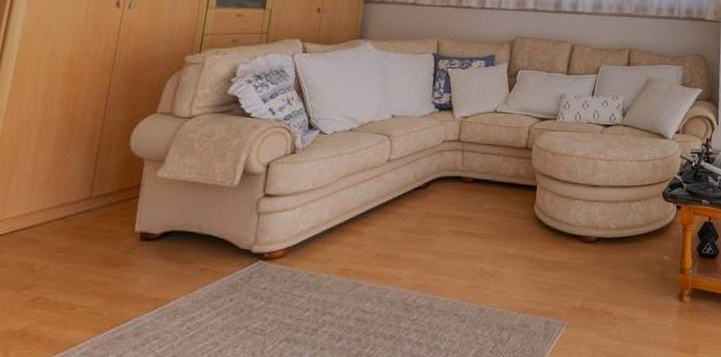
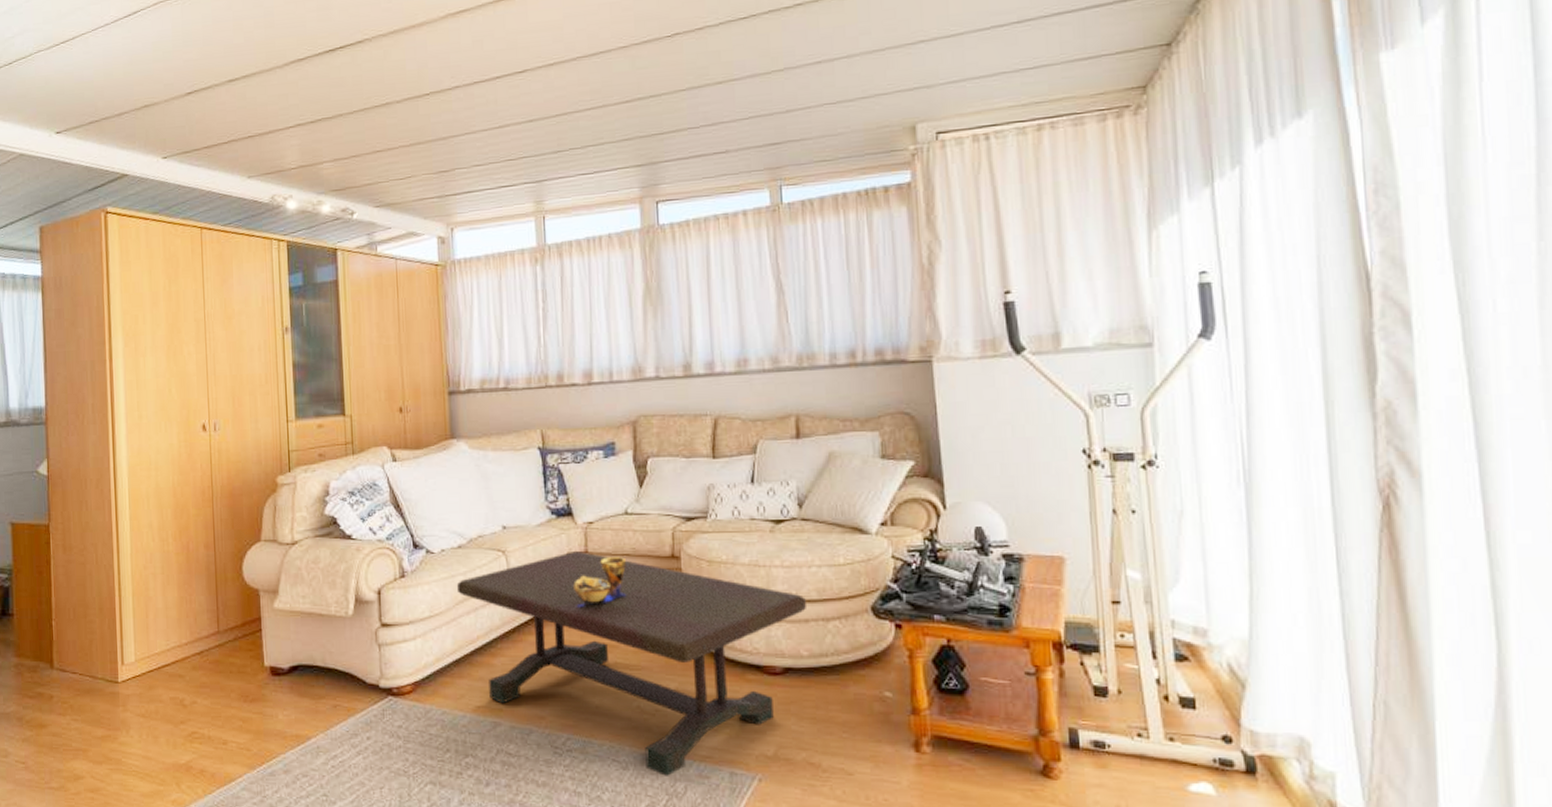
coffee table: none [341,139,619,326] -> present [456,550,806,776]
decorative bowl: none [444,146,490,186] -> present [574,557,627,608]

